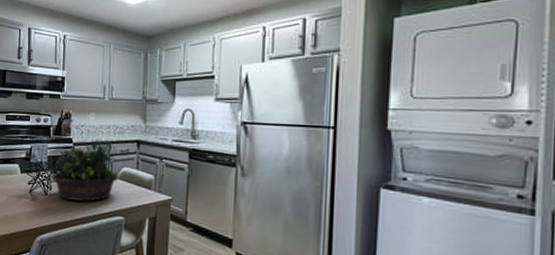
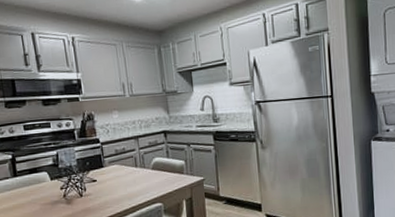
succulent planter: present [49,139,119,202] -> none [80,134,152,198]

